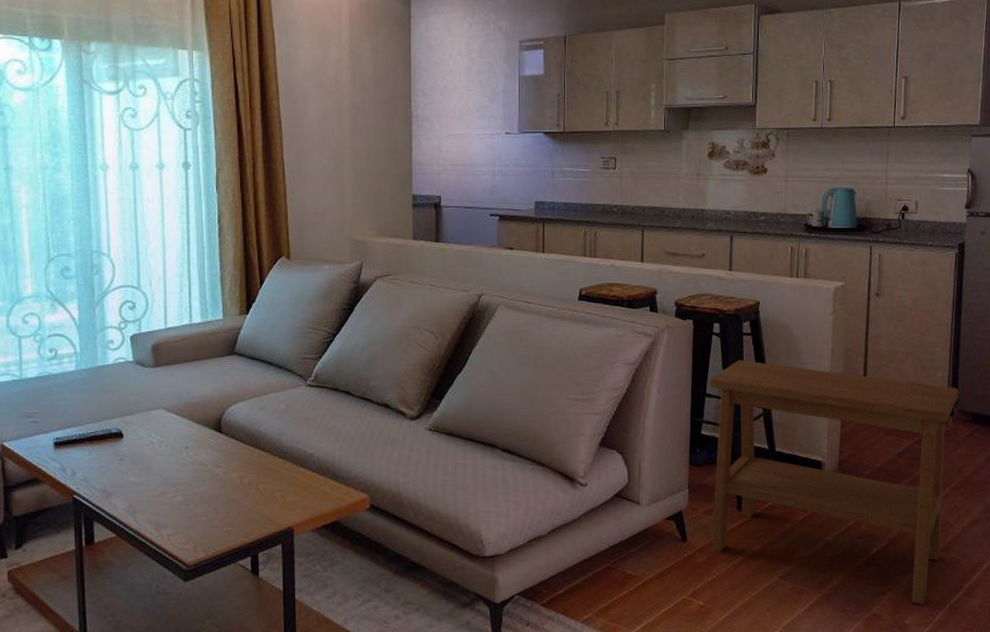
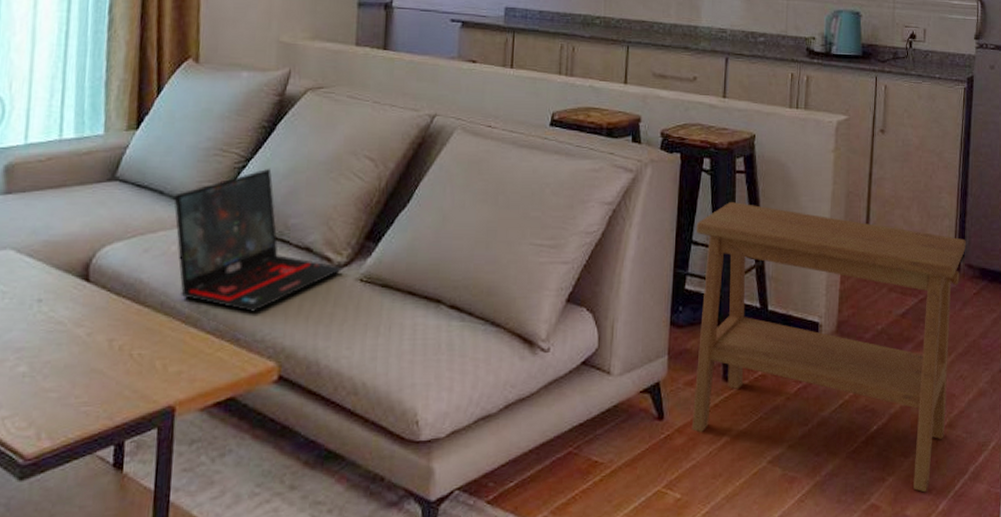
laptop: none [280,341,415,455] -> present [174,168,343,312]

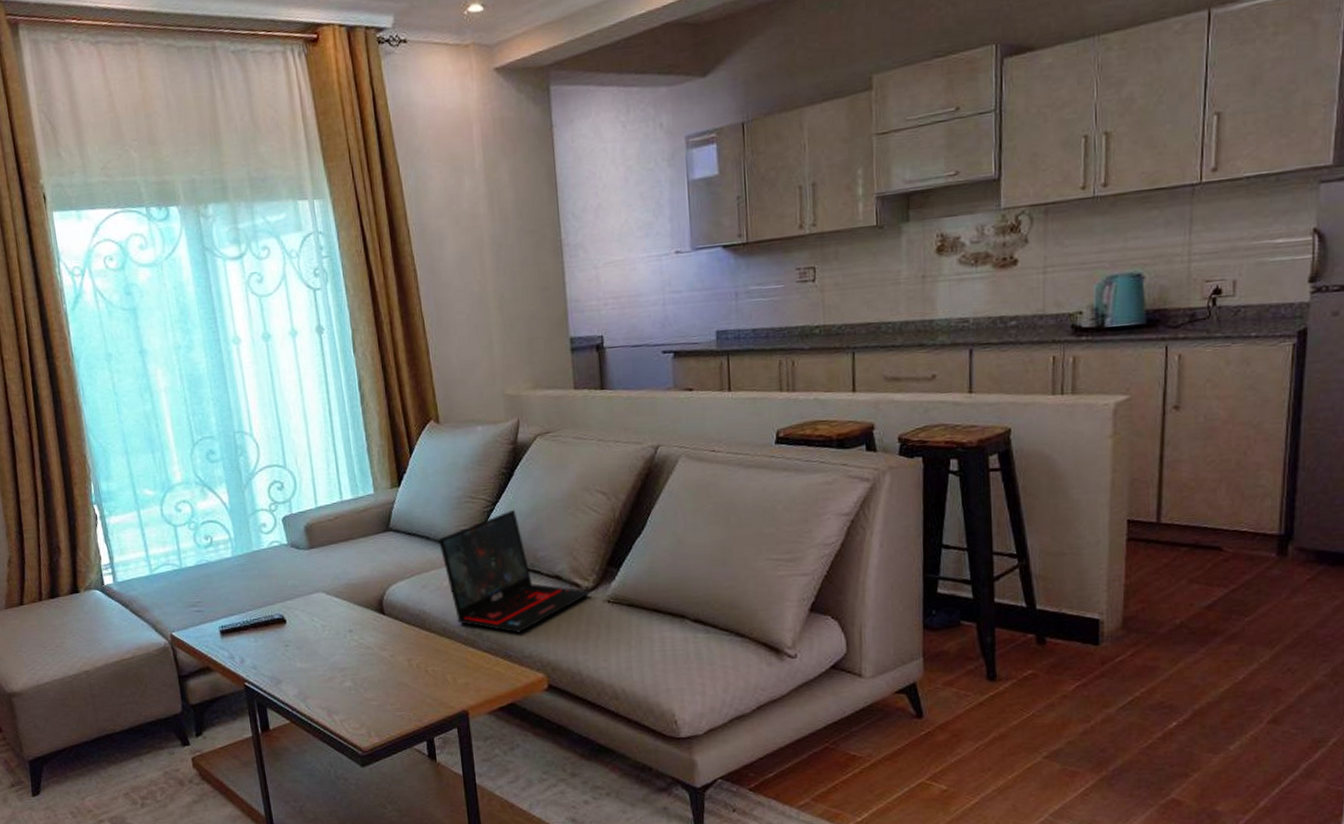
side table: present [691,201,966,493] -> none [945,501,1296,789]

